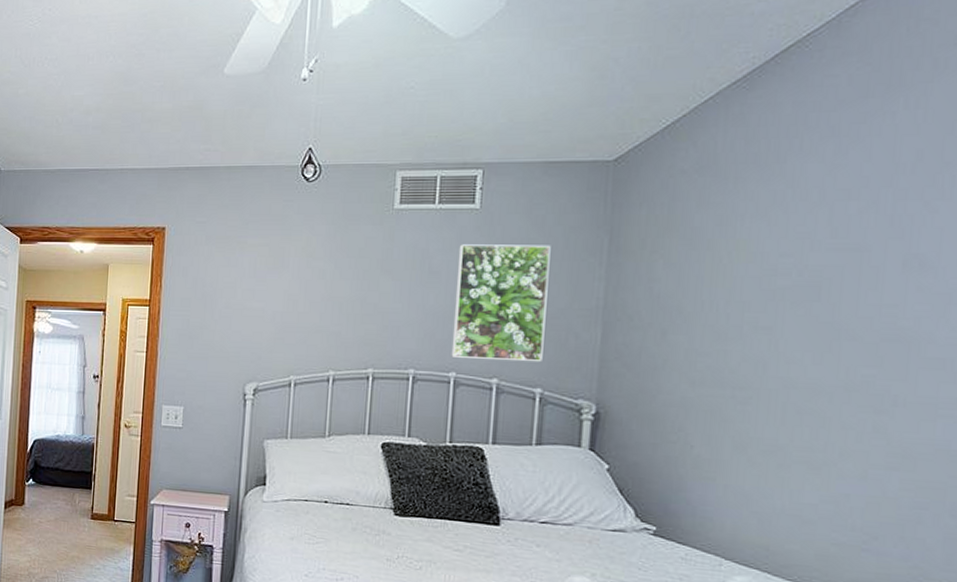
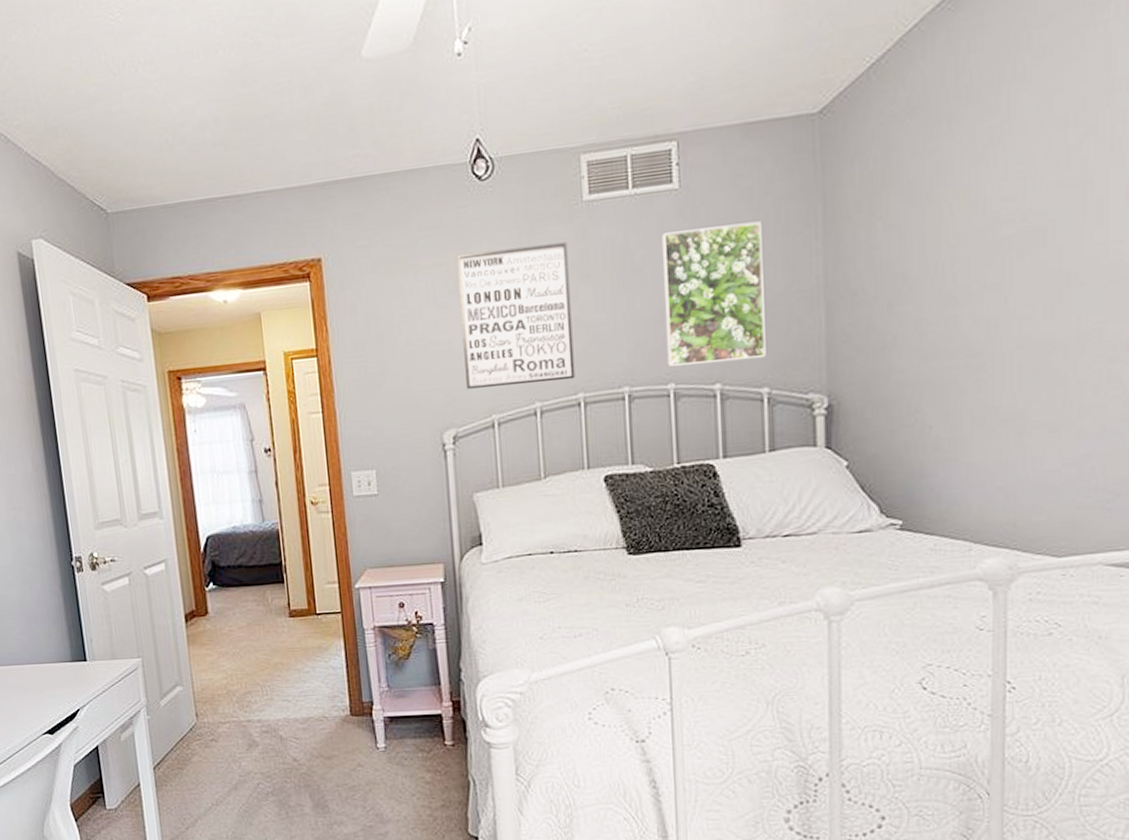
wall art: none [272,239,375,356] -> present [457,242,575,390]

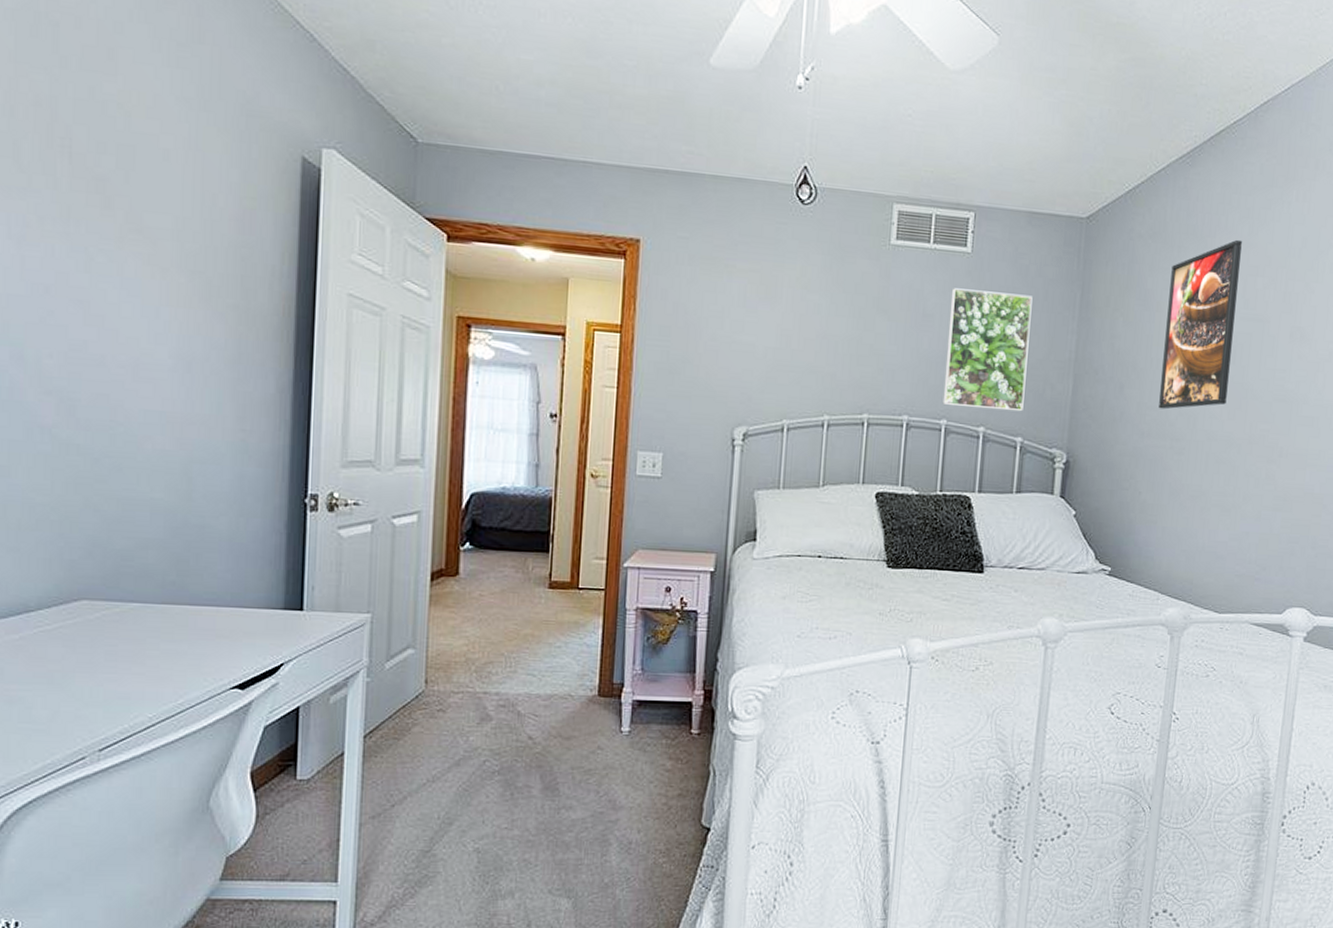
wall art: present [457,242,575,390] -> none [763,265,872,400]
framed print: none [942,87,1039,322] -> present [1159,239,1242,410]

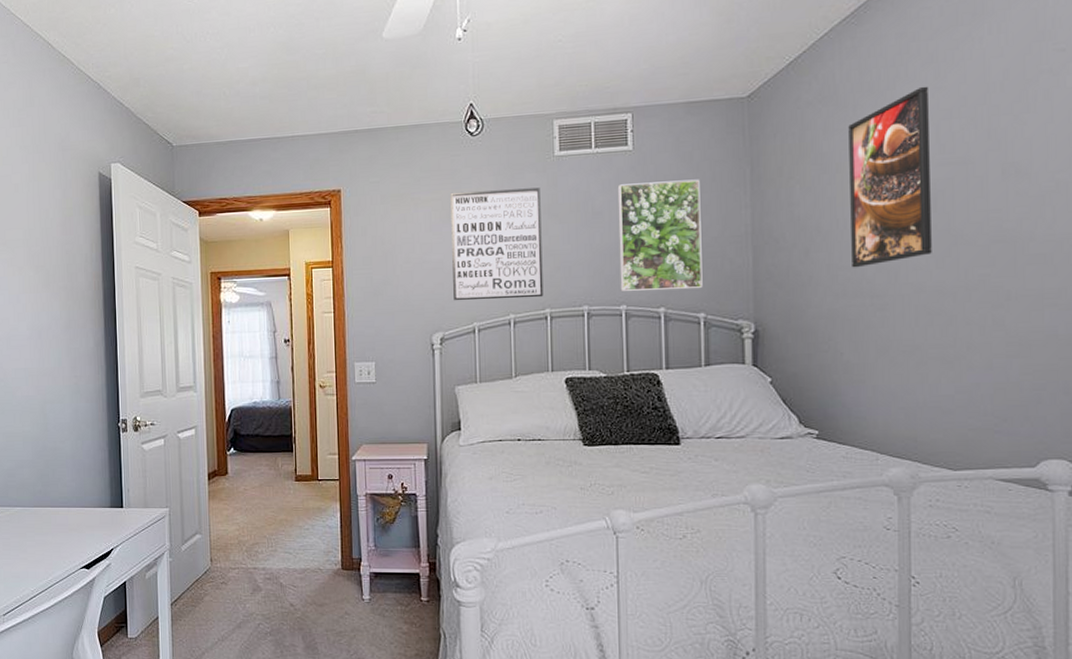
wall art: none [763,265,872,400] -> present [450,187,544,301]

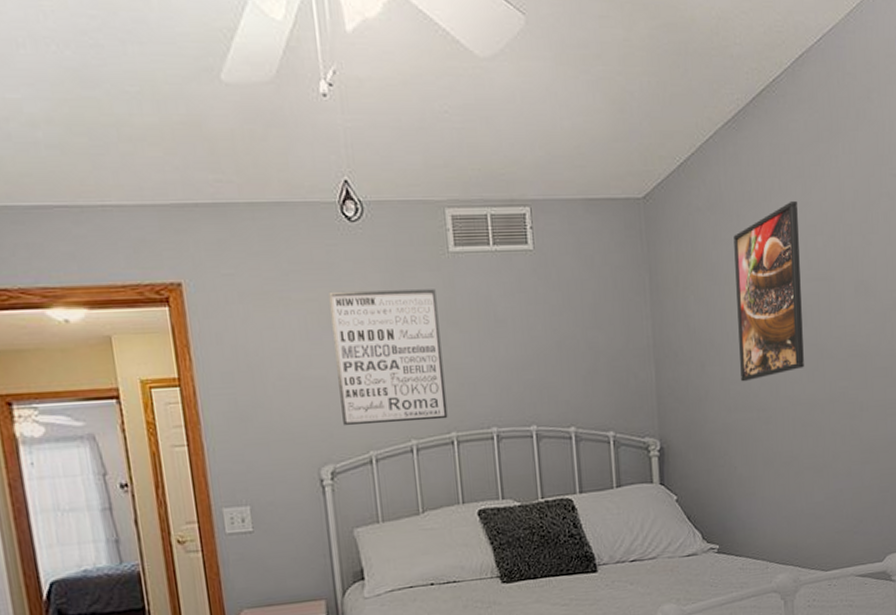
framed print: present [617,179,703,292] -> none [519,286,611,411]

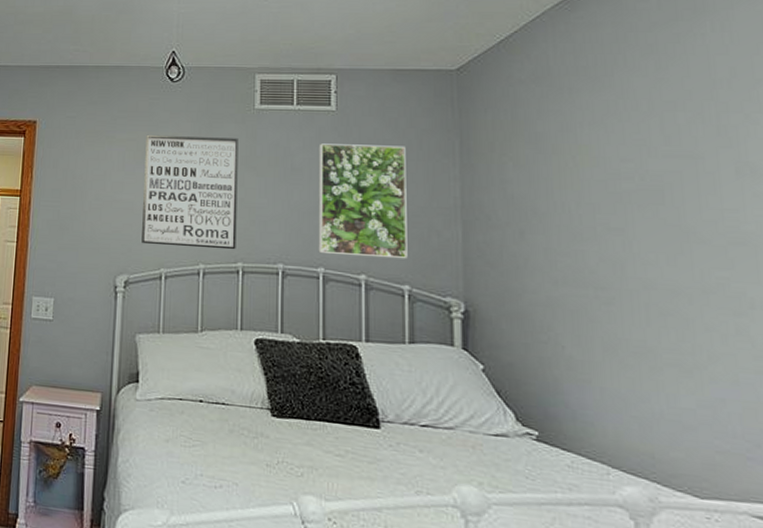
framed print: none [519,286,611,411] -> present [318,143,408,259]
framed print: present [733,200,804,382] -> none [564,76,662,256]

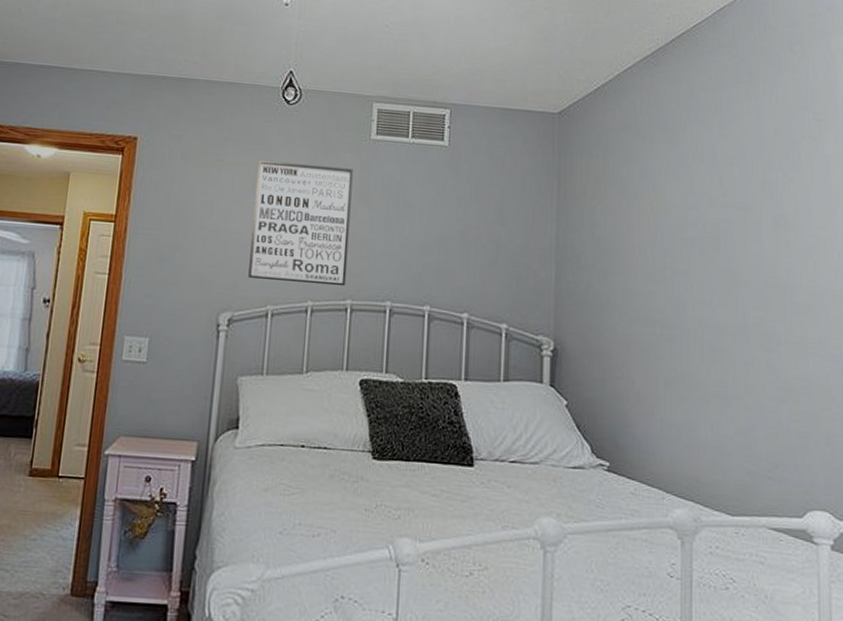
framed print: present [318,143,408,259] -> none [425,179,510,298]

